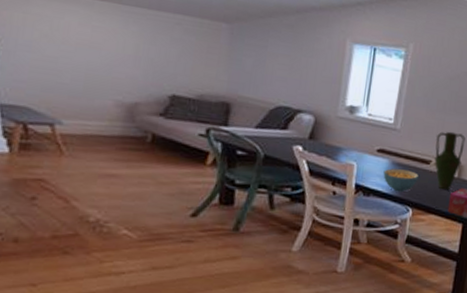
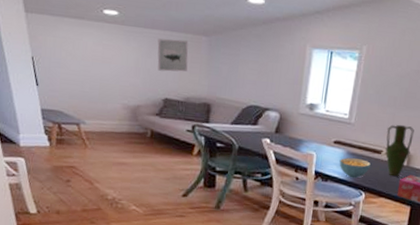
wall art: none [163,22,205,64] -> present [157,38,189,72]

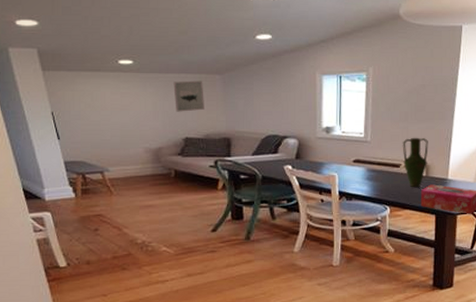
cereal bowl: present [339,157,371,179] -> none [361,175,391,194]

